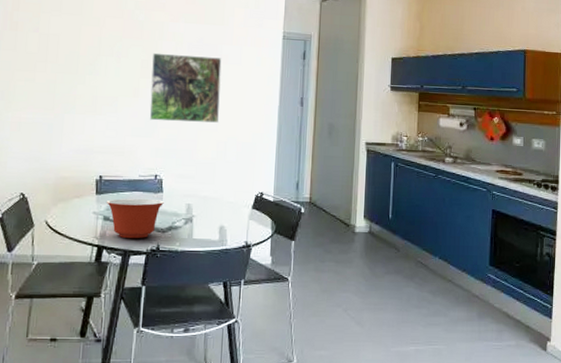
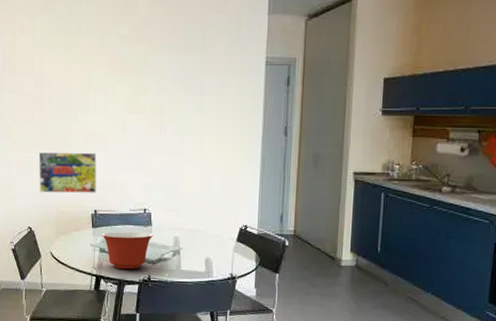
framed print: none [36,113,105,158] -> present [38,152,97,194]
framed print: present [149,52,222,123] -> none [136,87,204,156]

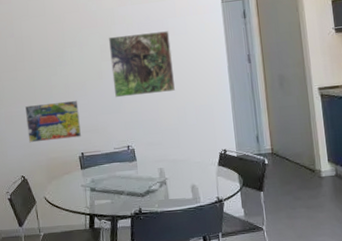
mixing bowl: present [101,231,153,269] -> none [90,167,139,205]
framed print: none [136,87,204,156] -> present [109,31,175,98]

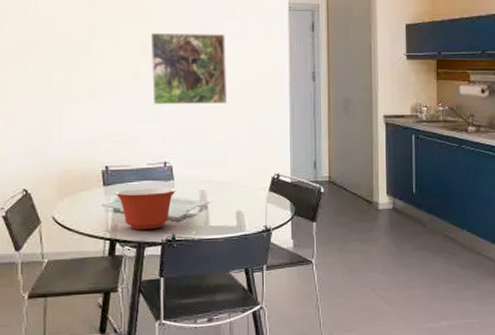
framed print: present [24,100,81,143] -> none [34,103,106,150]
mixing bowl: none [90,167,139,205] -> present [114,187,176,229]

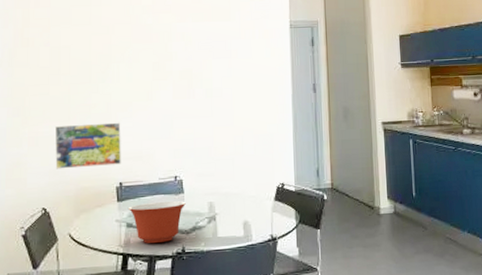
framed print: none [34,103,106,150] -> present [54,122,121,169]
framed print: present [151,32,227,105] -> none [164,53,233,122]

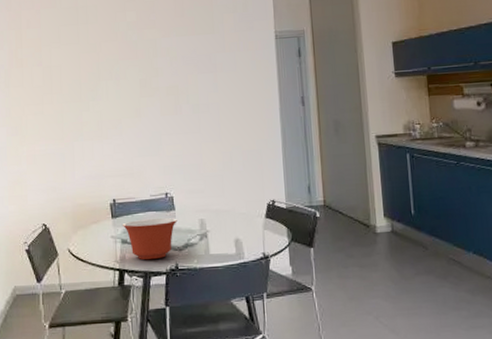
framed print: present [54,122,121,169] -> none [50,139,113,187]

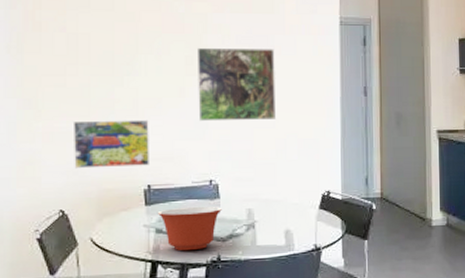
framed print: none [50,139,113,187] -> present [72,119,149,169]
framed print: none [150,67,221,139] -> present [198,47,275,122]

